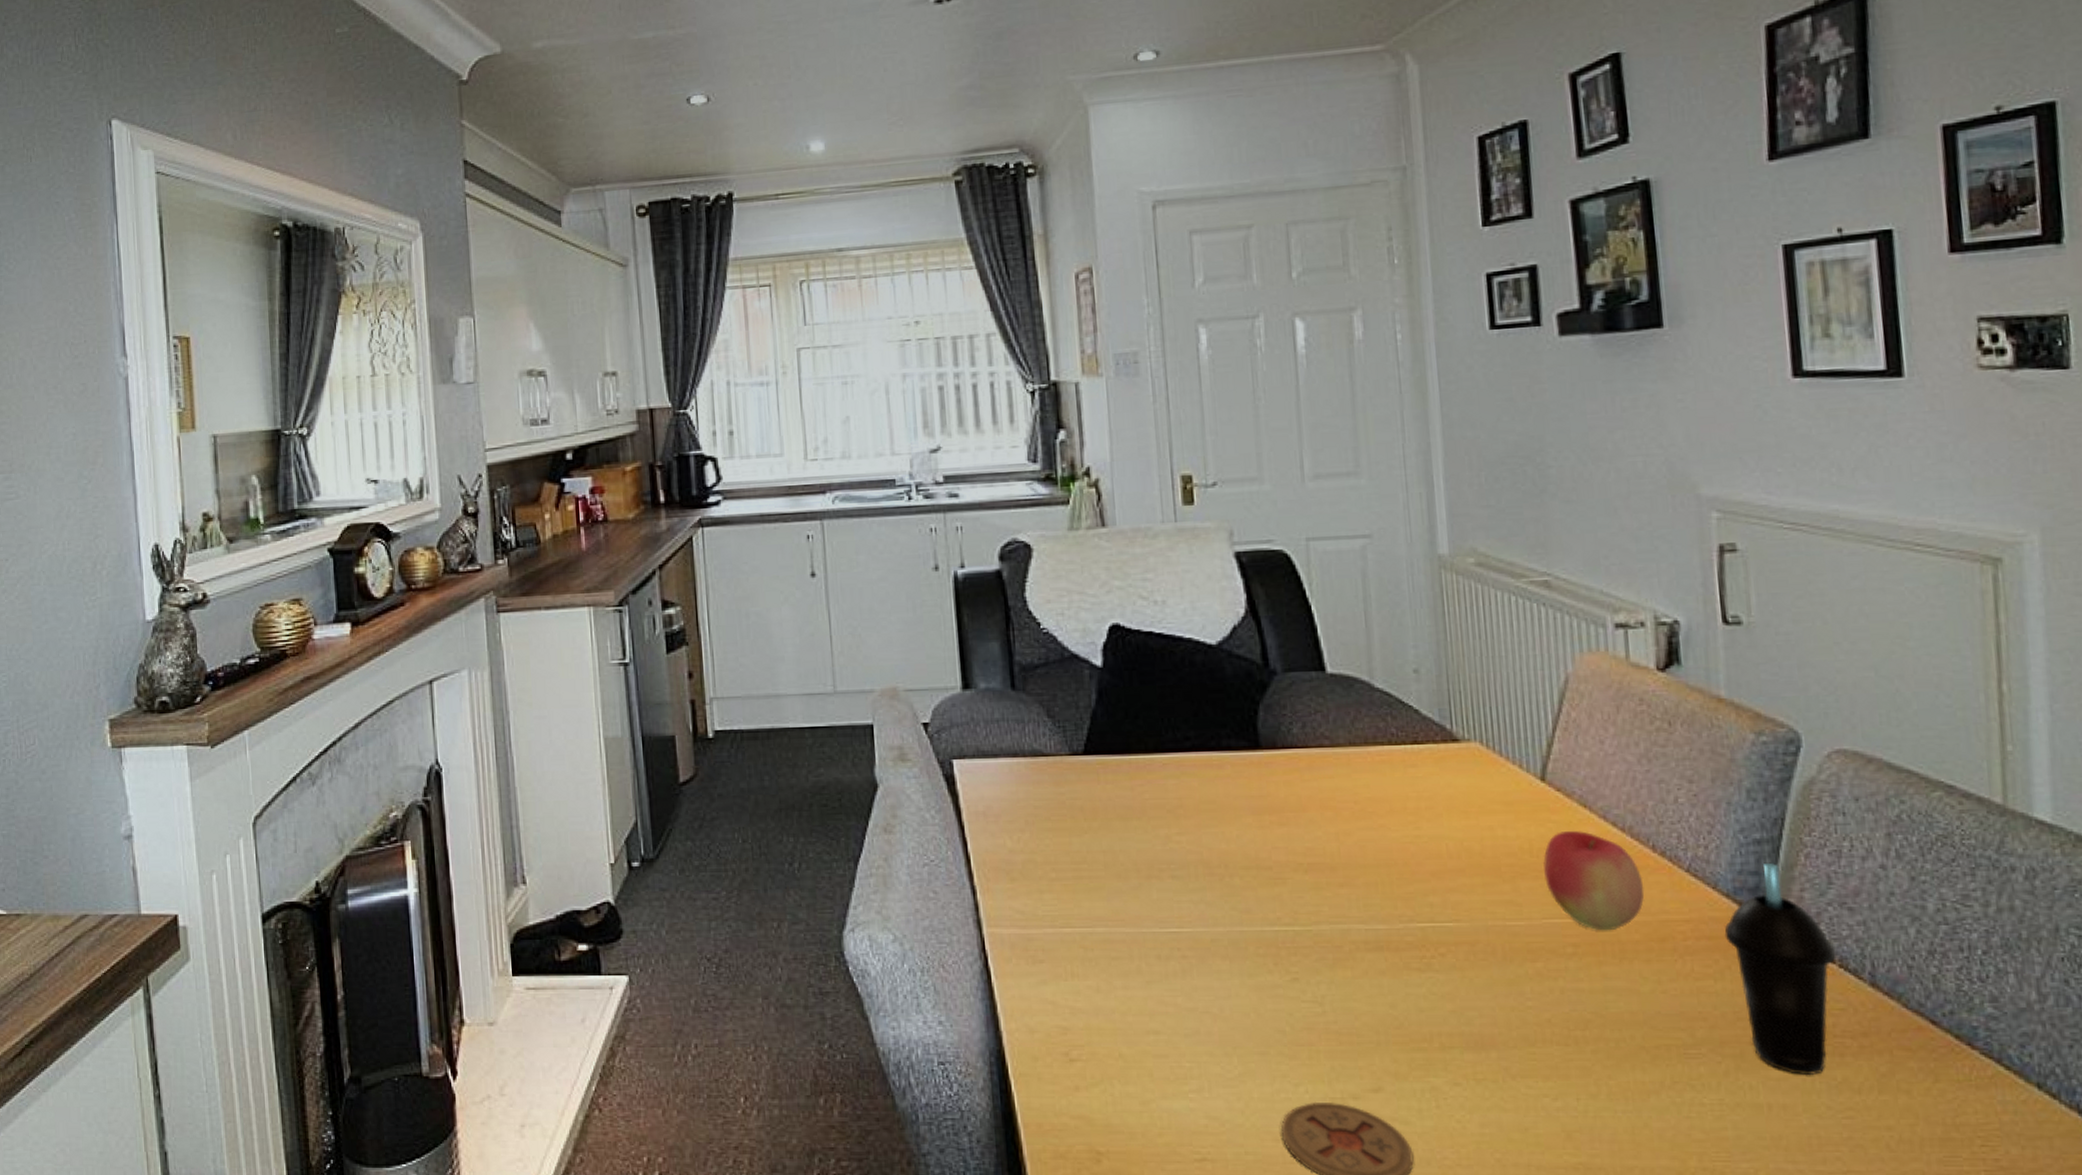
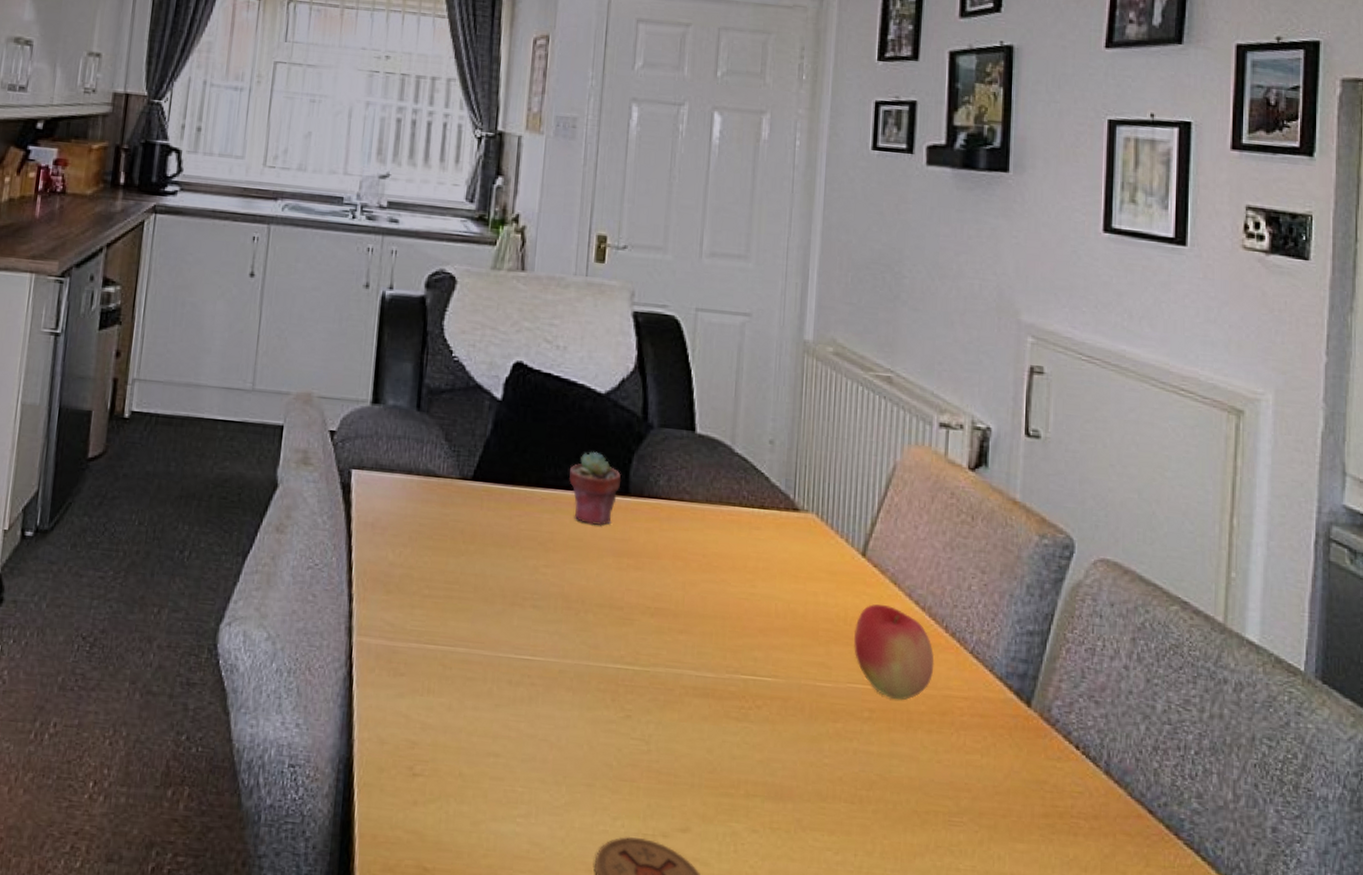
potted succulent: none [1190,707,1250,786] -> present [569,451,622,526]
cup: present [1724,862,1836,1076] -> none [994,652,1081,851]

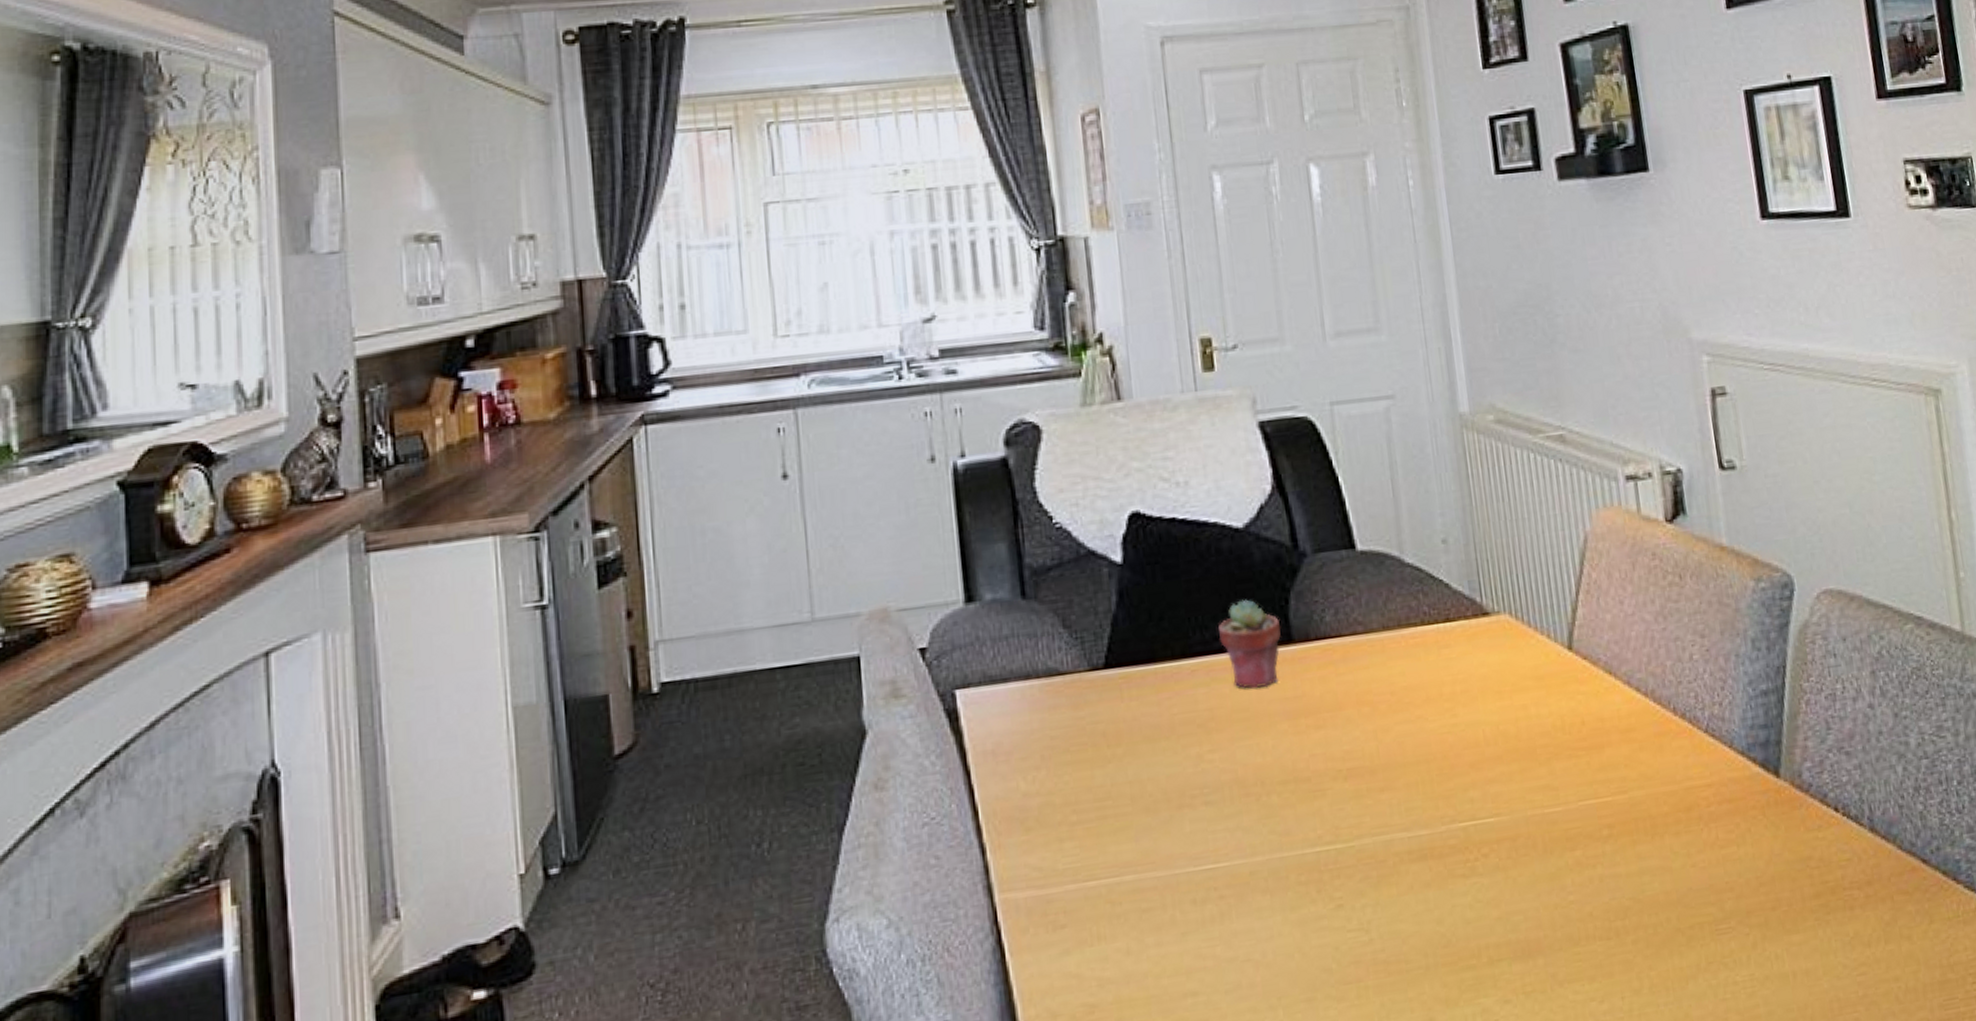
apple: present [854,604,935,701] -> none [1575,700,1670,808]

